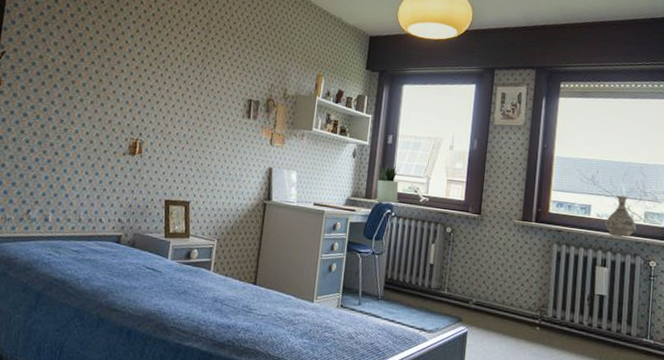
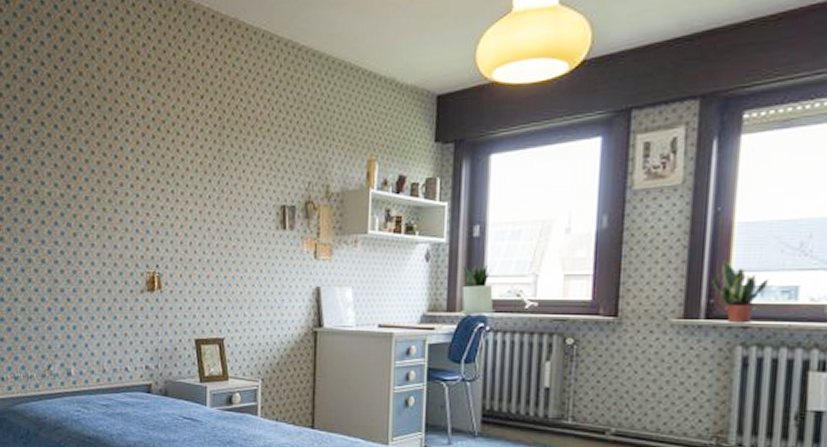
potted plant: none [540,182,573,228] -> present [711,261,769,323]

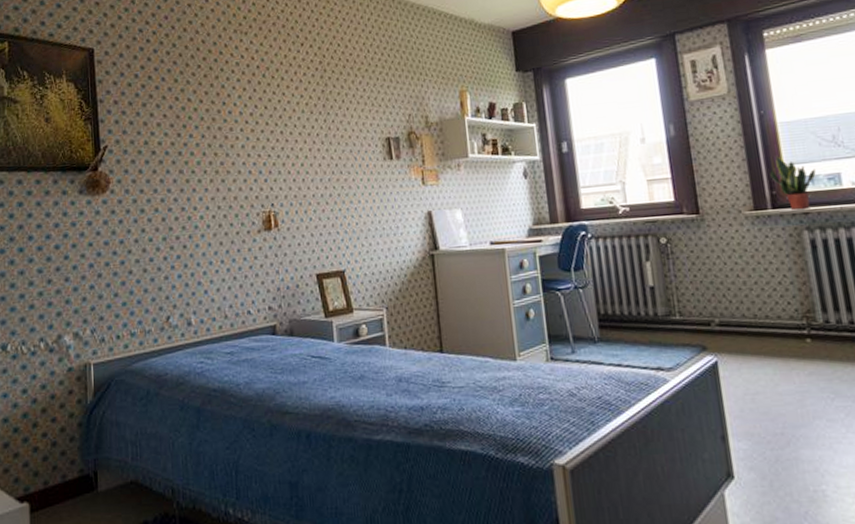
planter: present [459,265,496,314] -> none [558,177,594,224]

